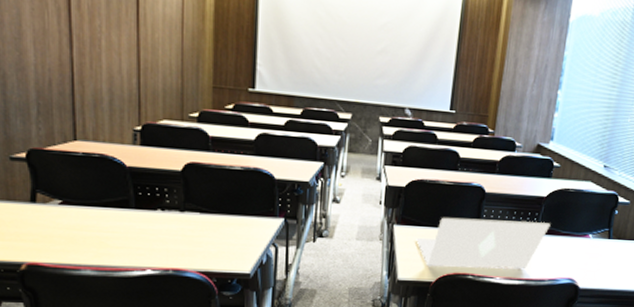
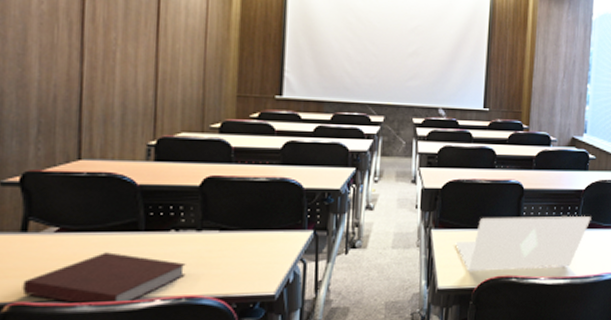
notebook: none [35,225,172,271] -> present [22,252,186,306]

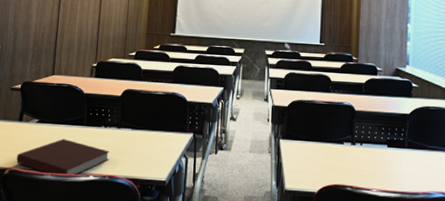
laptop: present [455,215,591,272] -> none [299,132,417,182]

